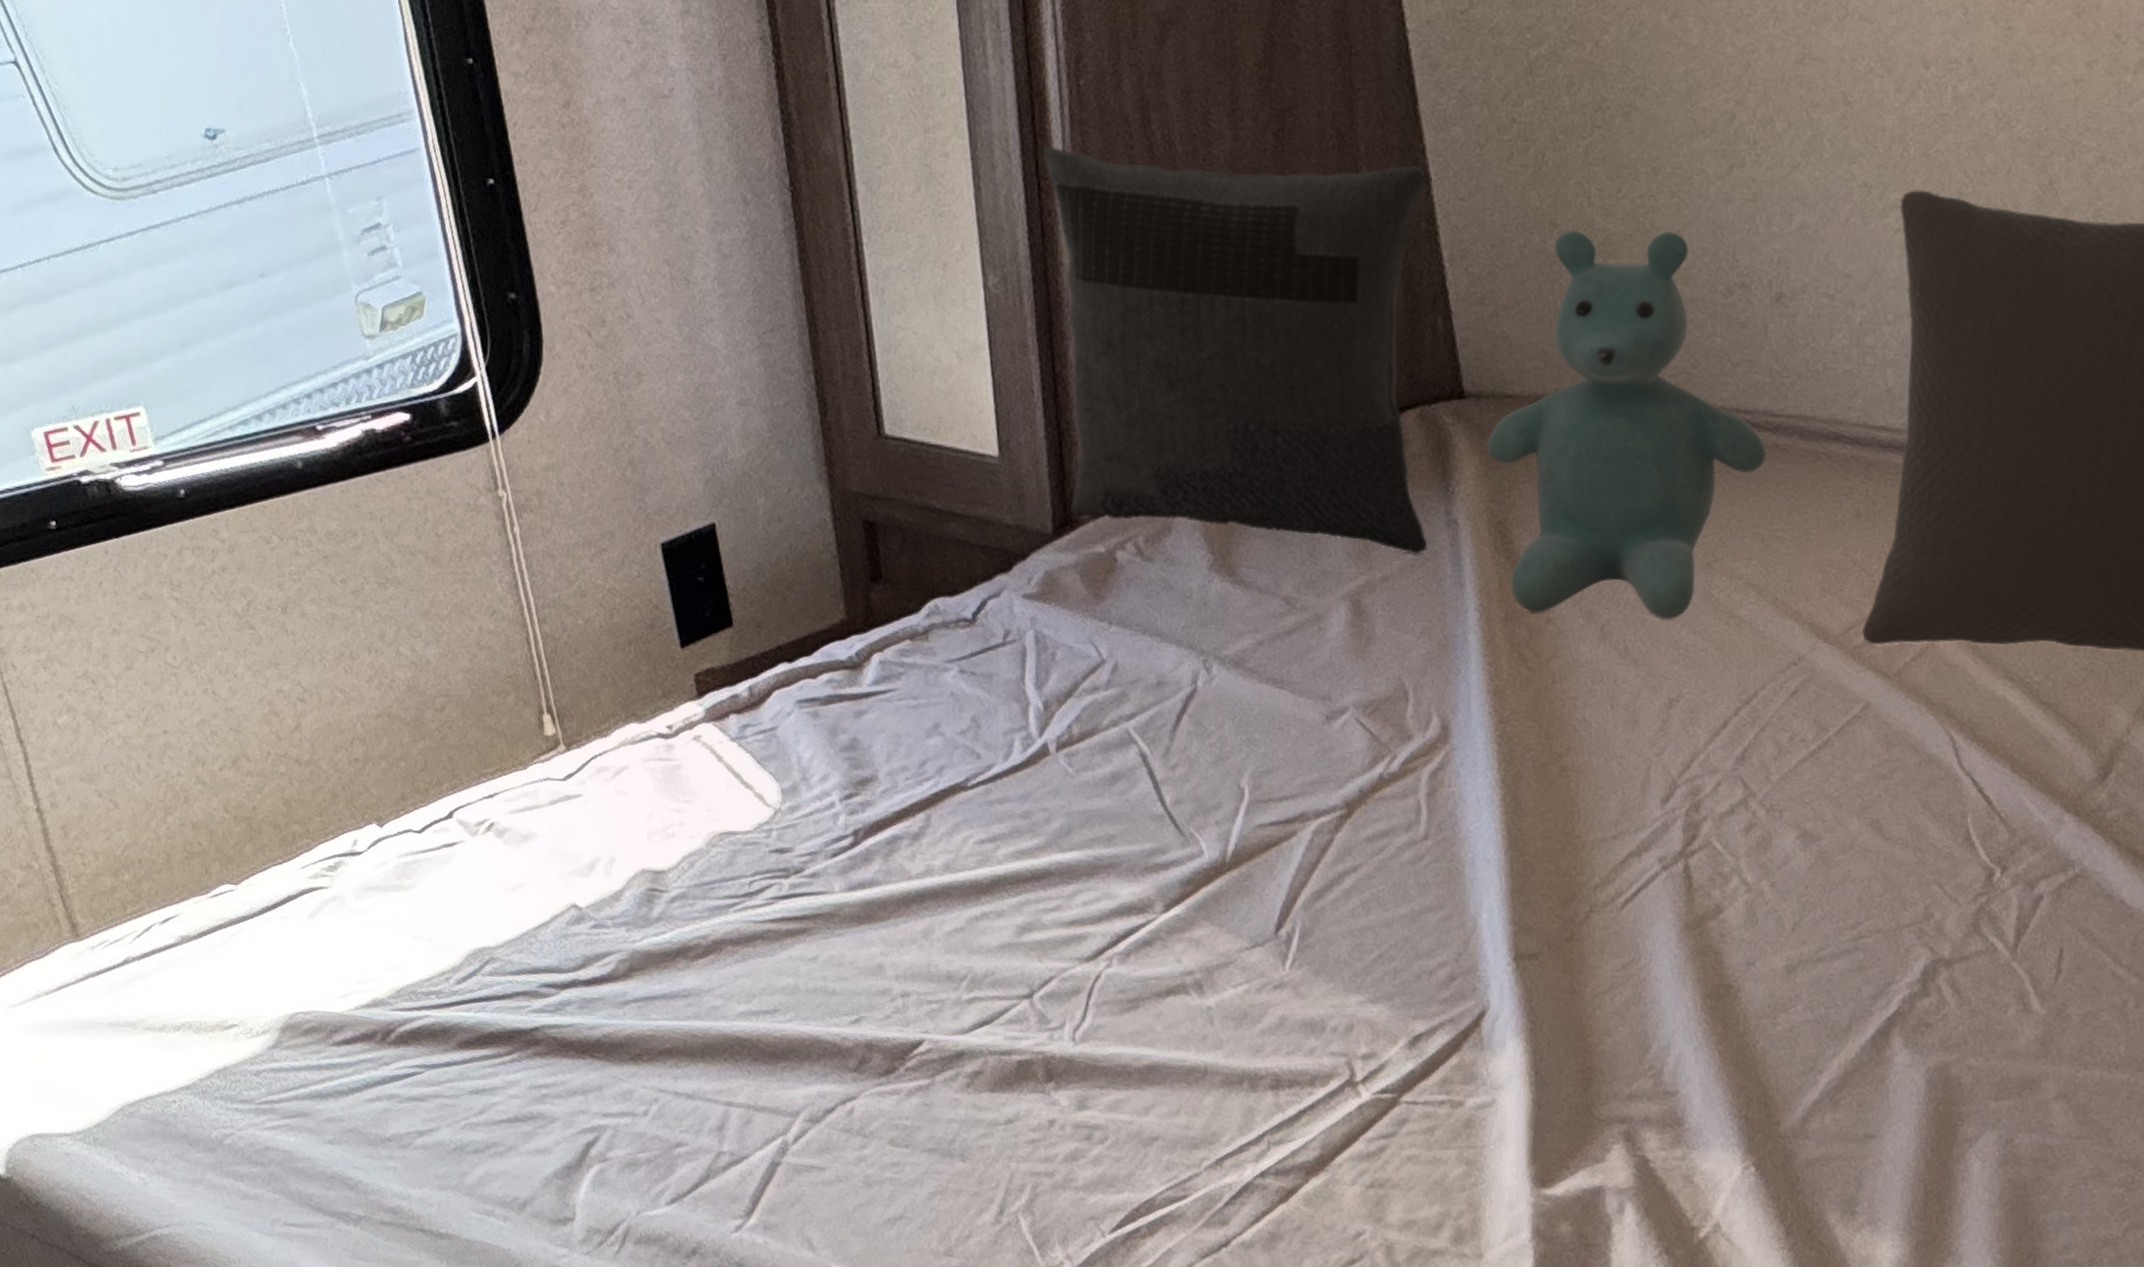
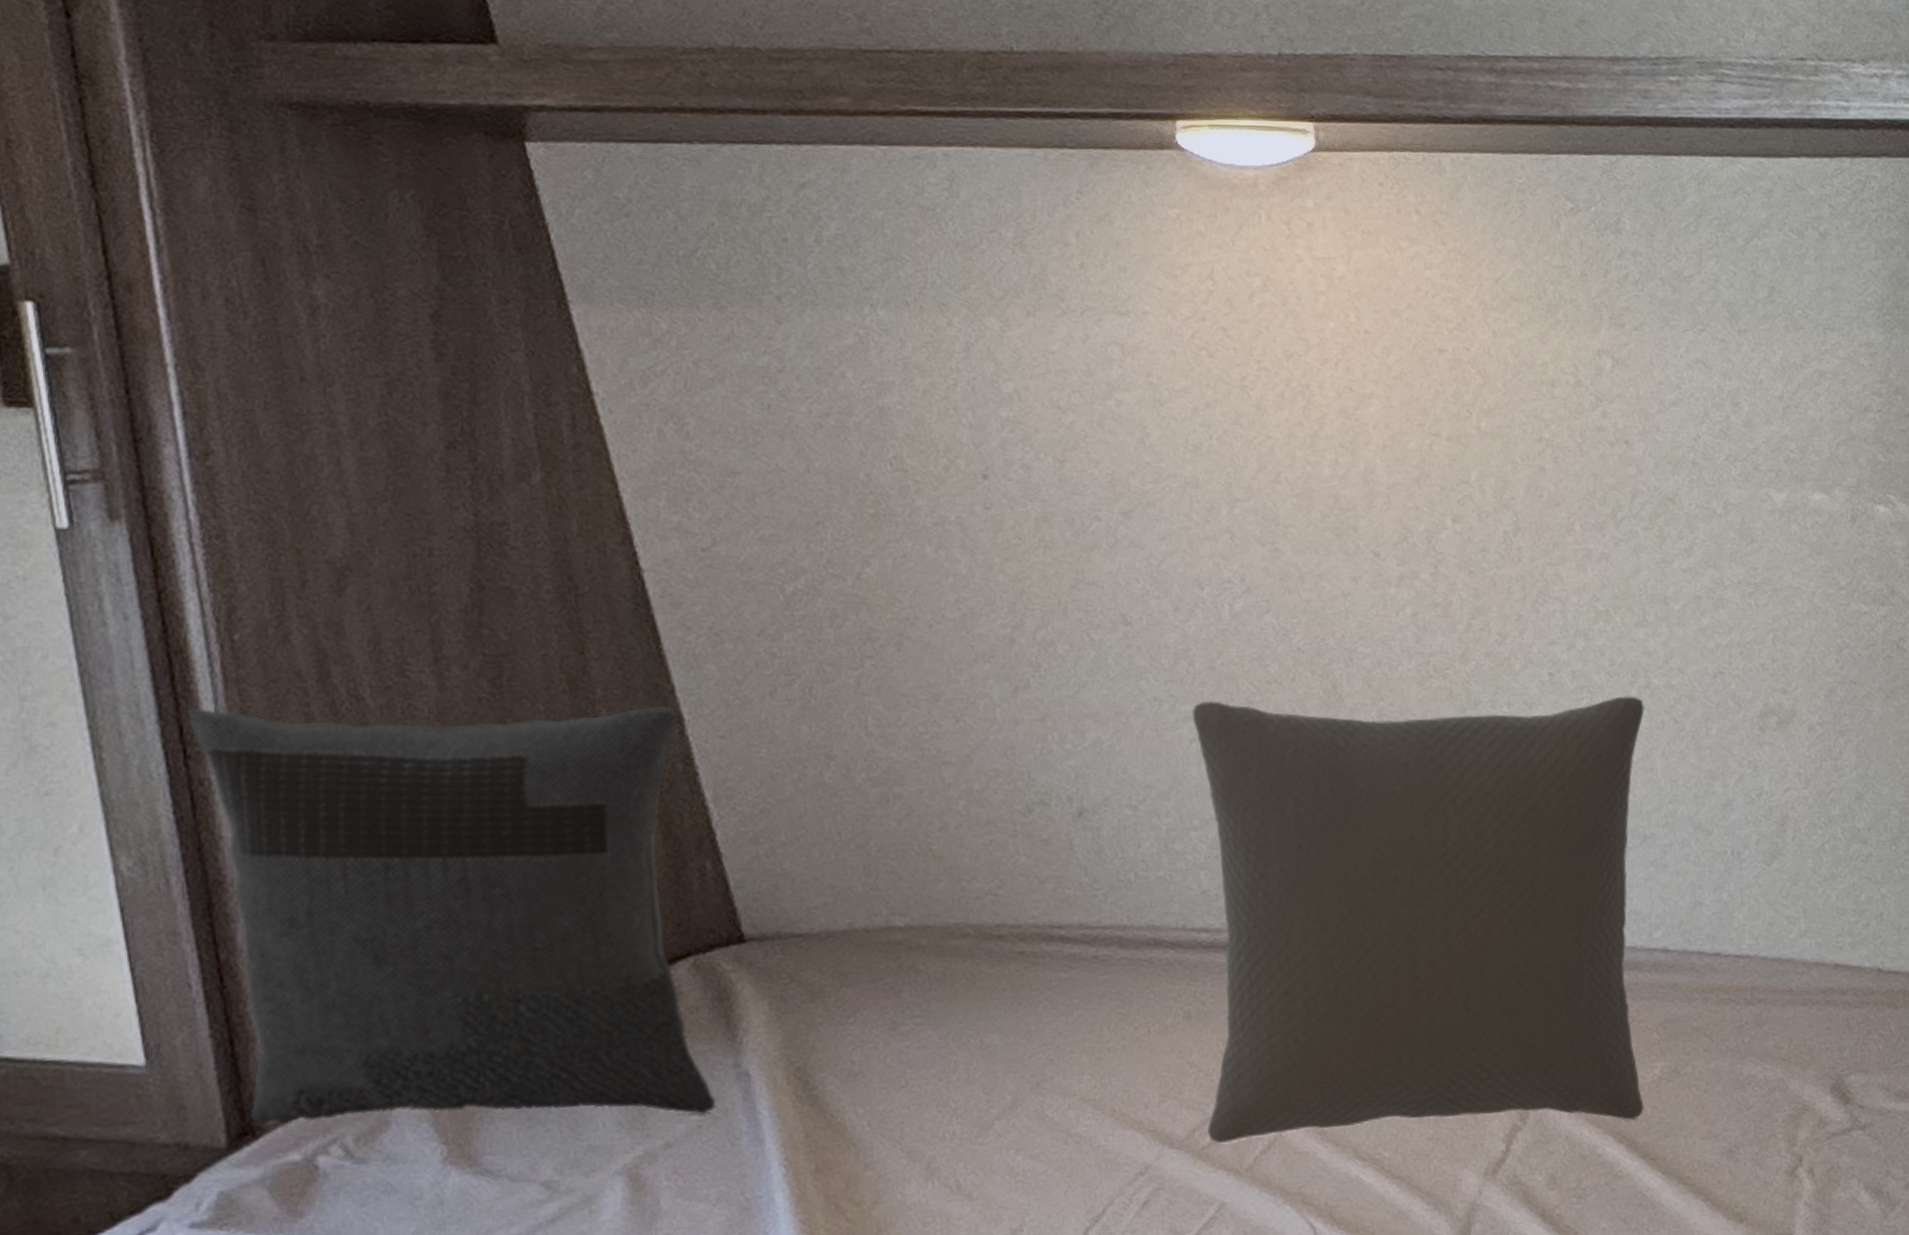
stuffed bear: present [1486,230,1767,620] -> none [776,756,1087,1159]

